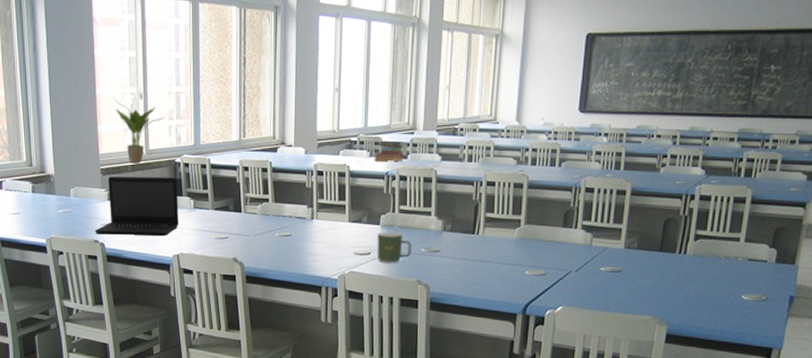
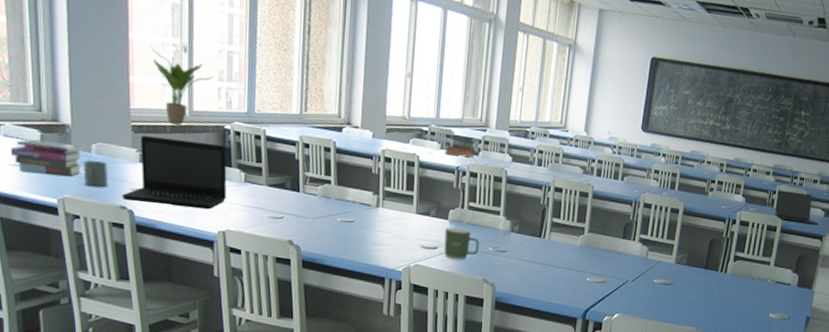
books: none [10,190,65,219] -> present [10,139,85,176]
mug: none [64,202,84,226] -> present [83,159,109,188]
laptop: none [743,156,801,192] -> present [775,190,819,226]

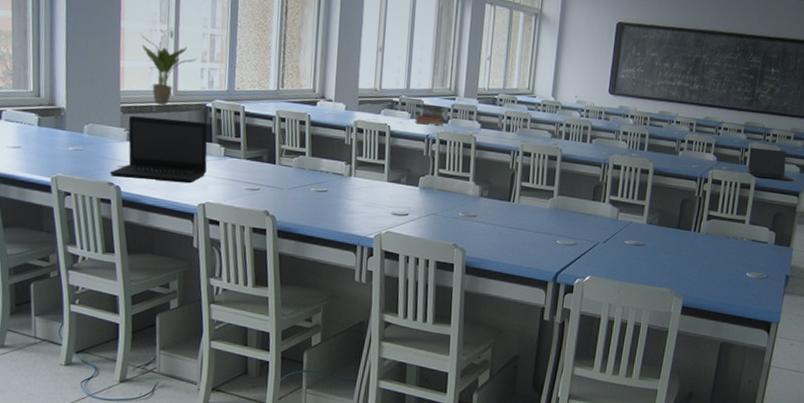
books: present [10,139,85,176] -> none [10,122,78,156]
mug: present [83,159,109,188] -> none [75,139,98,166]
mug: present [444,227,479,260] -> none [414,194,449,225]

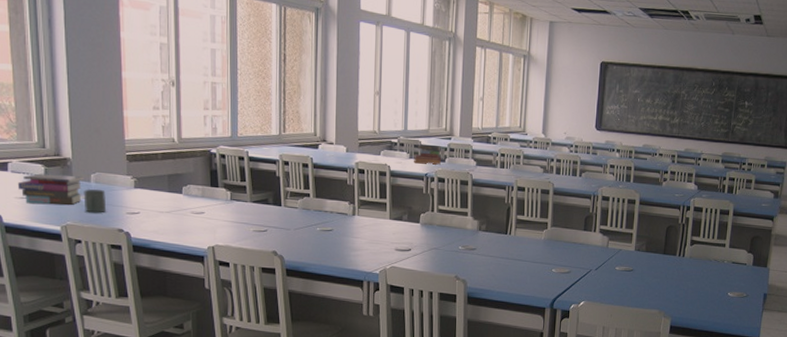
books: none [10,122,78,156] -> present [17,173,85,205]
mug: none [75,139,98,166] -> present [83,188,107,213]
laptop: present [109,116,208,183] -> none [118,164,214,227]
potted plant: present [139,32,196,105] -> none [141,82,199,152]
laptop: present [748,147,795,182] -> none [727,176,770,207]

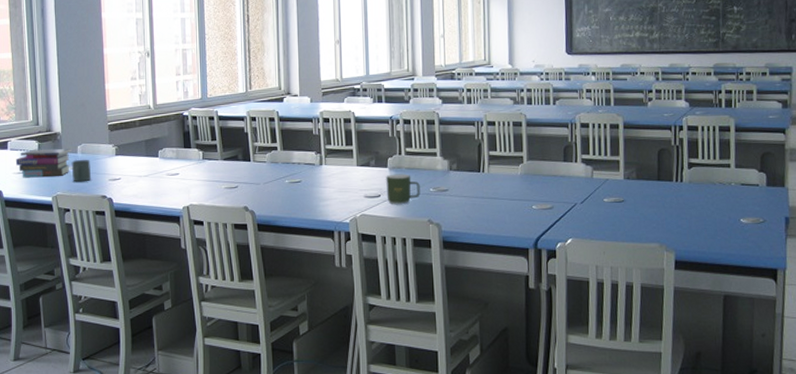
books: present [414,144,442,165] -> none [377,87,406,107]
mug: none [417,230,450,259] -> present [386,173,420,204]

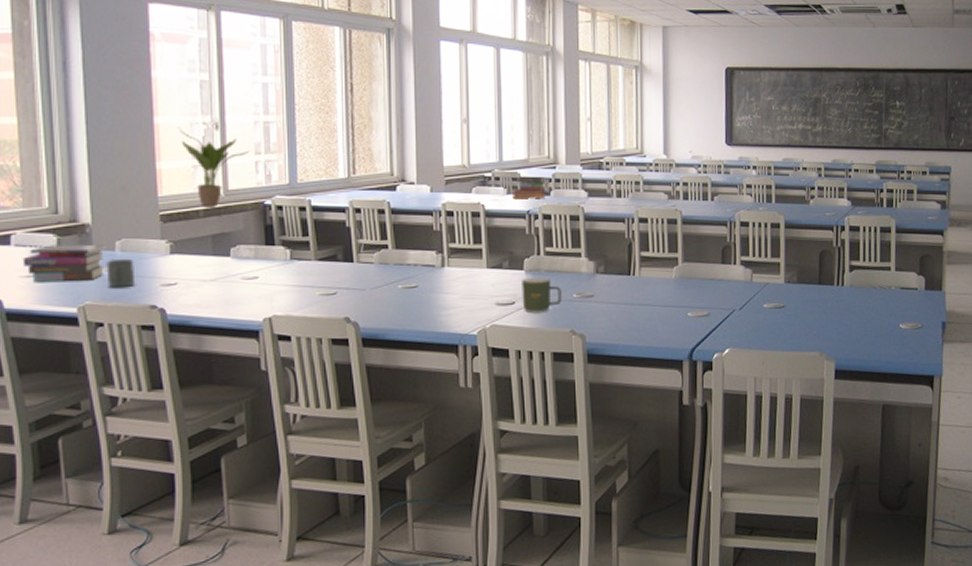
potted plant: none [120,56,171,119] -> present [177,127,249,207]
books: none [377,87,406,107] -> present [512,176,546,200]

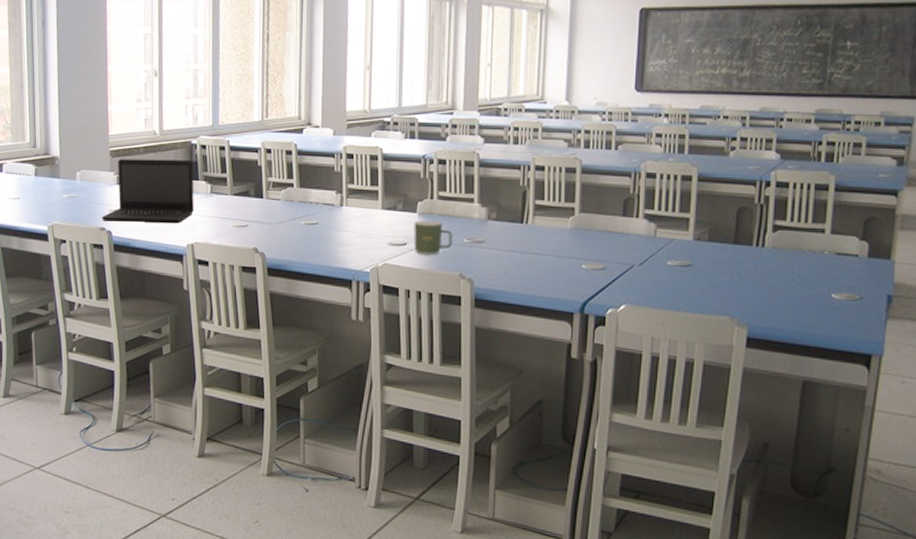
books: present [22,244,108,283] -> none [10,173,71,204]
mug: present [106,258,136,288] -> none [69,186,90,212]
laptop: none [151,223,270,298] -> present [101,159,194,223]
potted plant: present [177,127,249,207] -> none [125,75,180,145]
books: present [512,176,546,200] -> none [409,121,443,144]

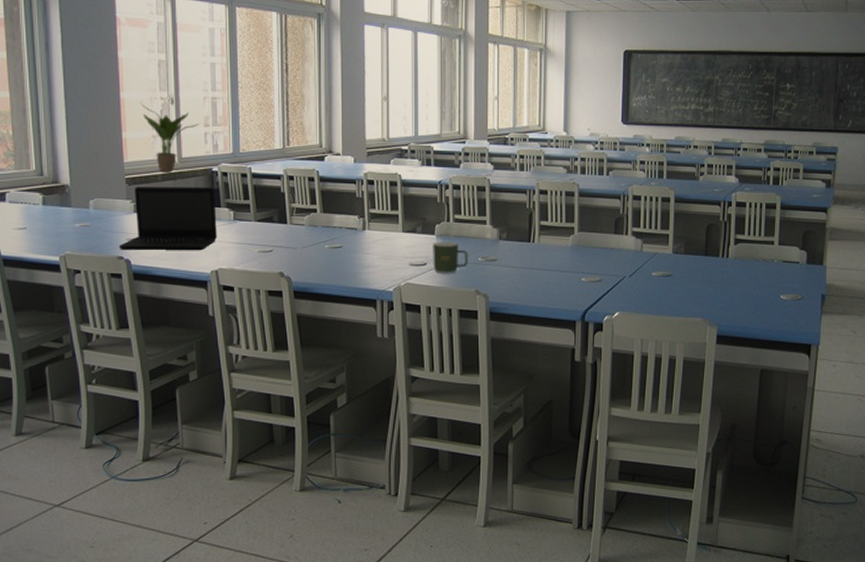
potted plant: none [125,75,180,145] -> present [139,102,199,173]

